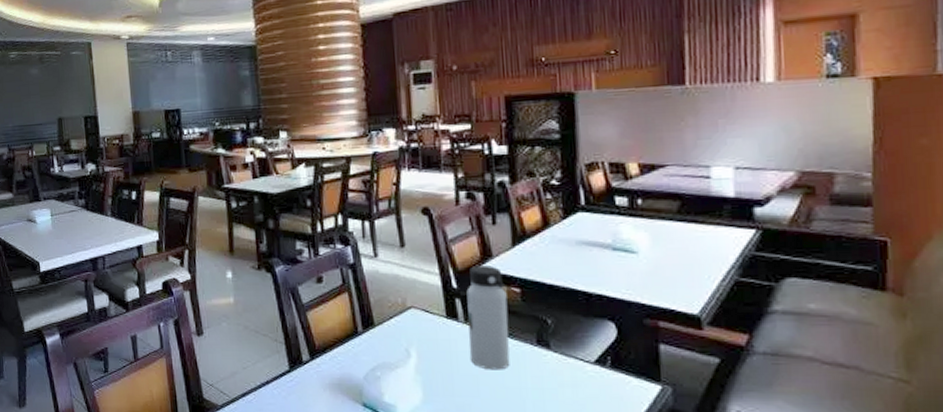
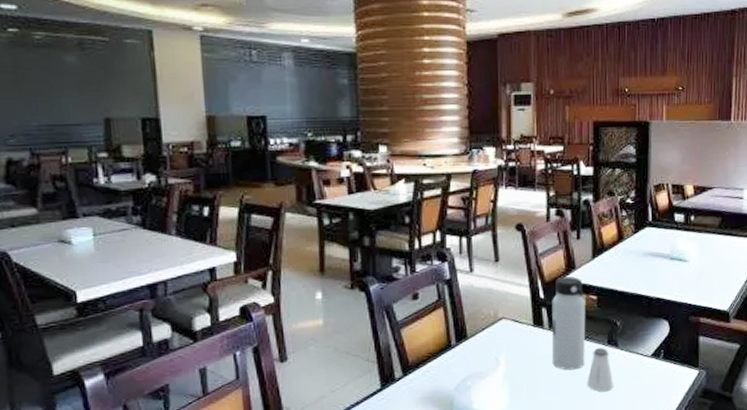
saltshaker: none [513,347,548,399] -> present [587,347,614,392]

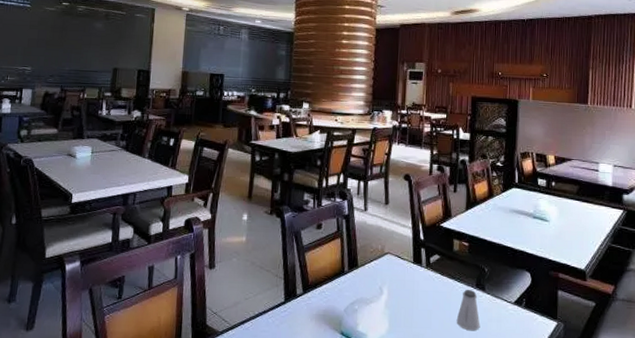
water bottle: present [551,276,586,371] -> none [427,223,459,307]

